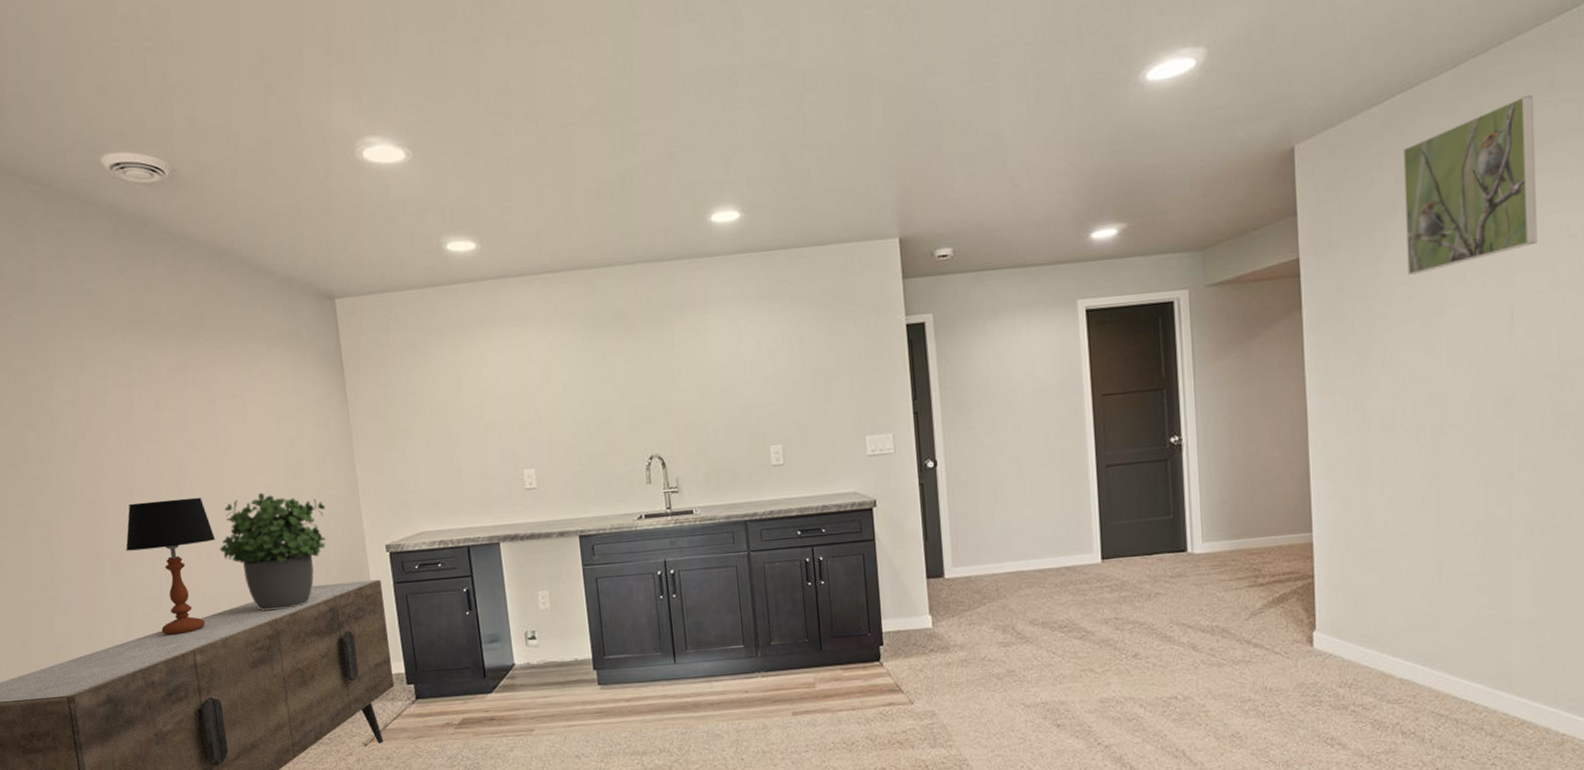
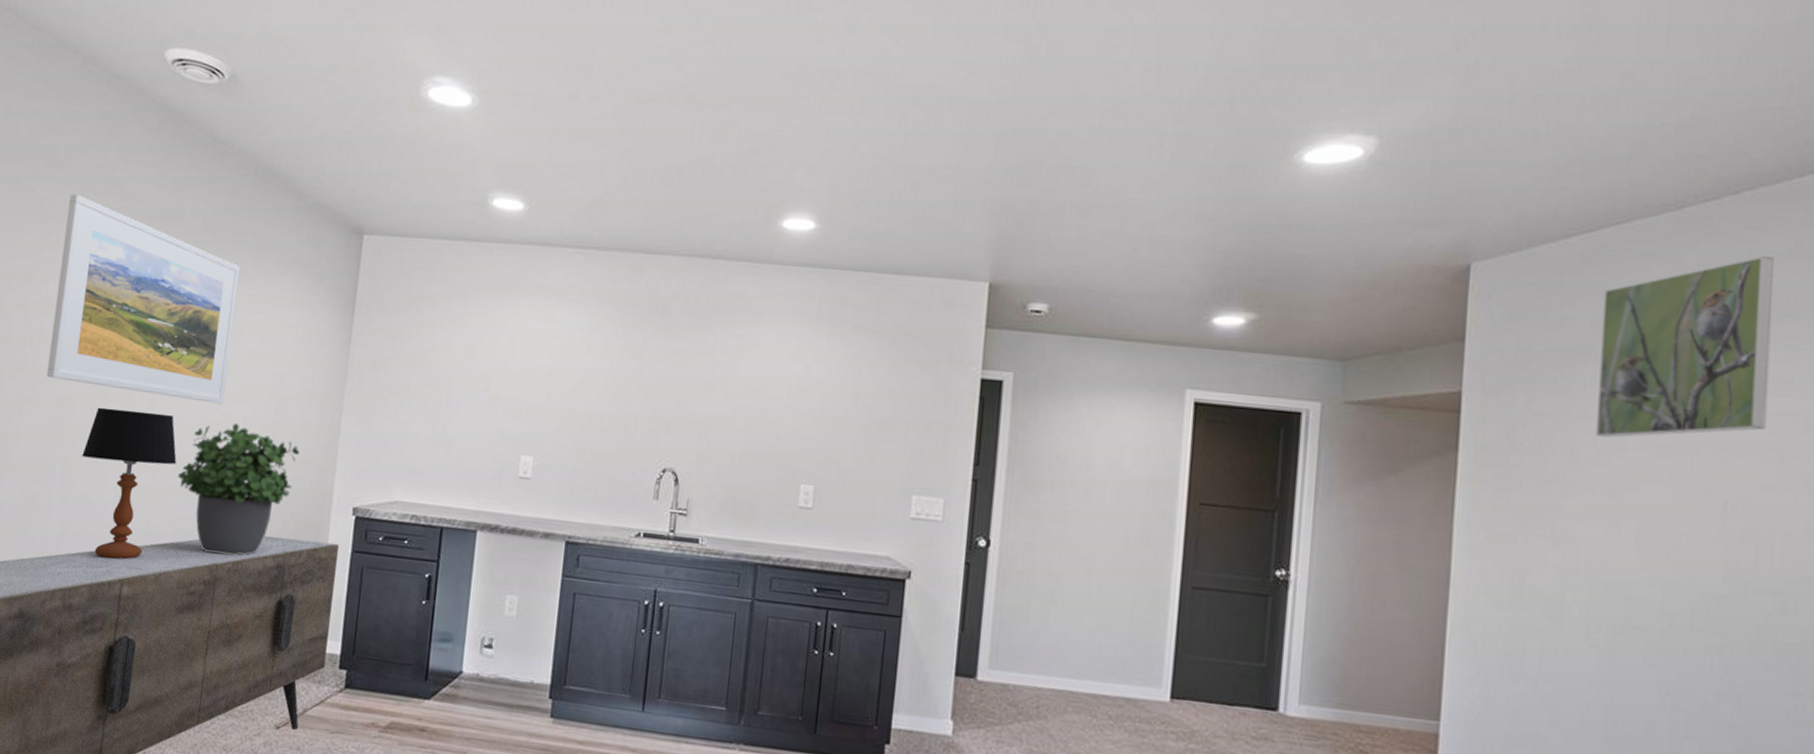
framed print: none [46,311,244,487] -> present [46,193,240,404]

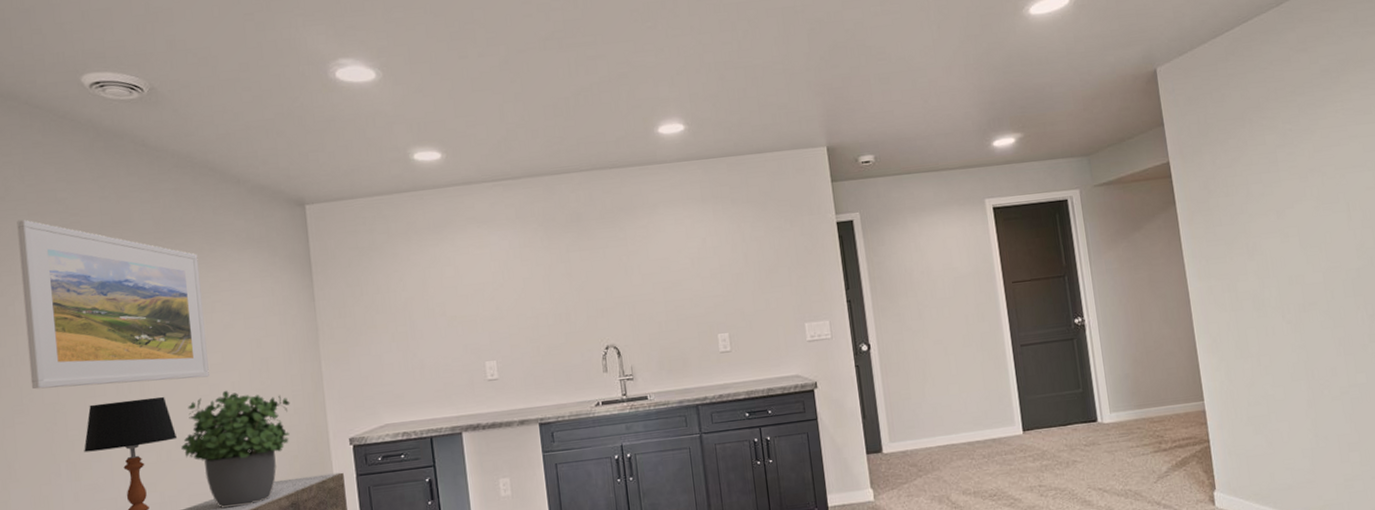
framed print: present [1596,256,1774,438] -> none [1244,28,1362,175]

